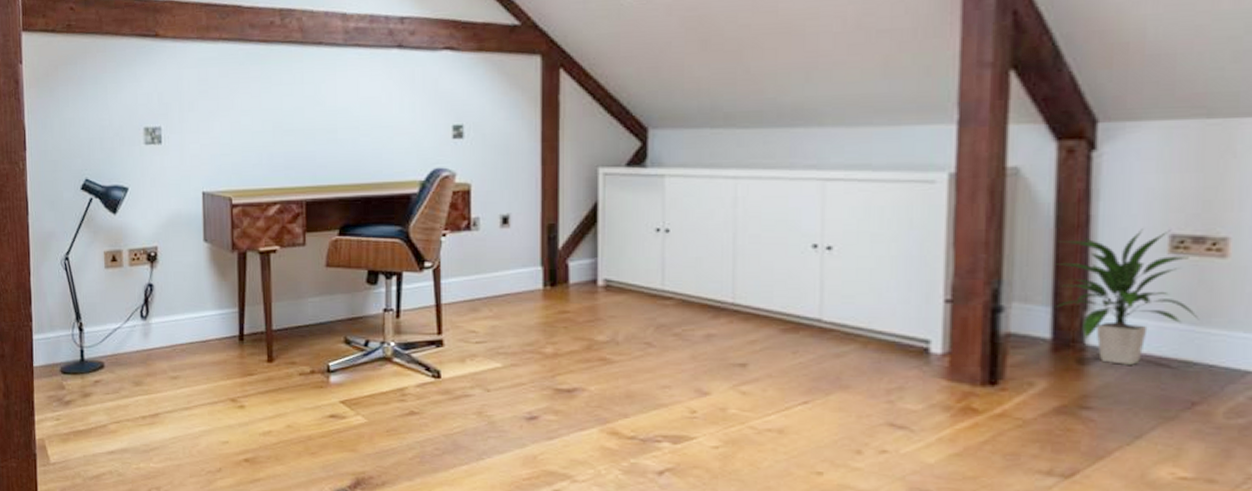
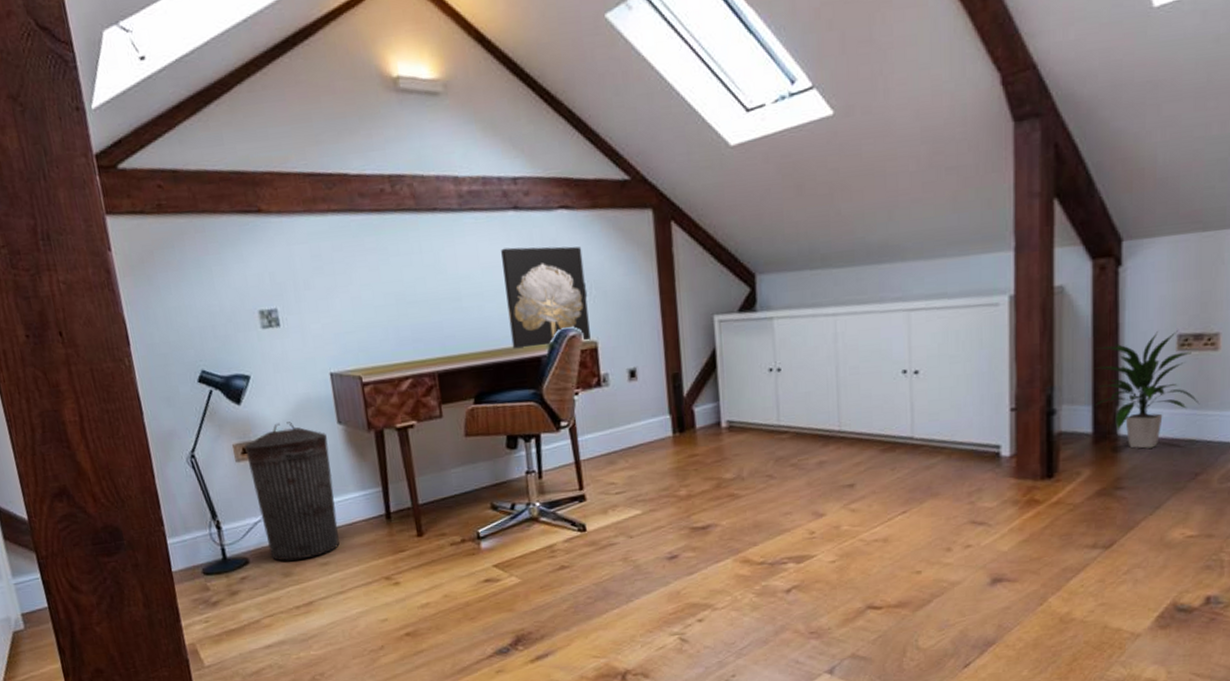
trash can: none [115,235,192,370] -> present [244,422,340,561]
wall art: none [381,84,464,184] -> present [501,246,591,349]

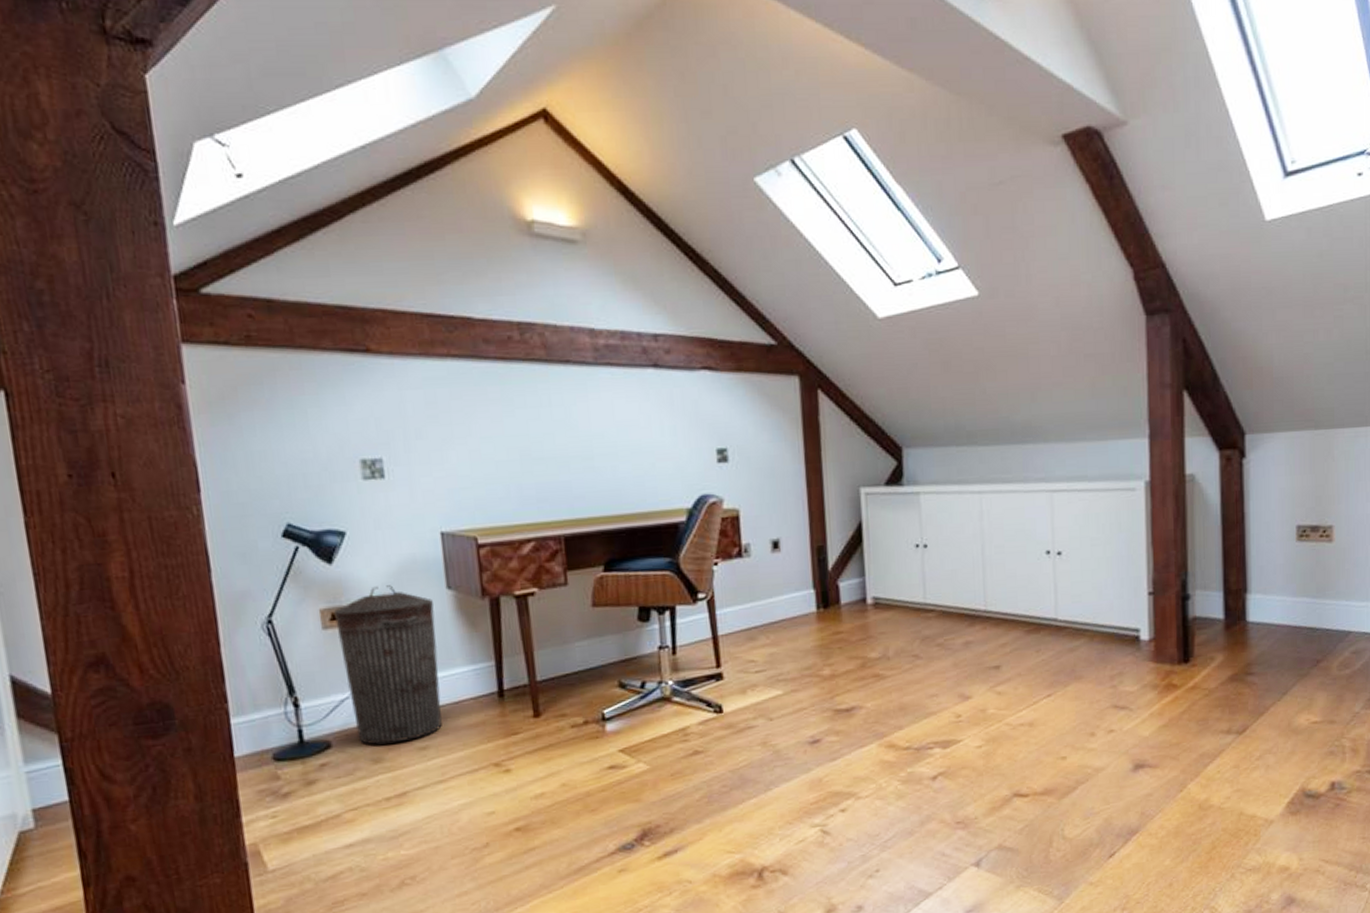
wall art: present [501,246,591,349] -> none [638,406,732,514]
indoor plant: present [1093,330,1200,449] -> none [1223,522,1318,635]

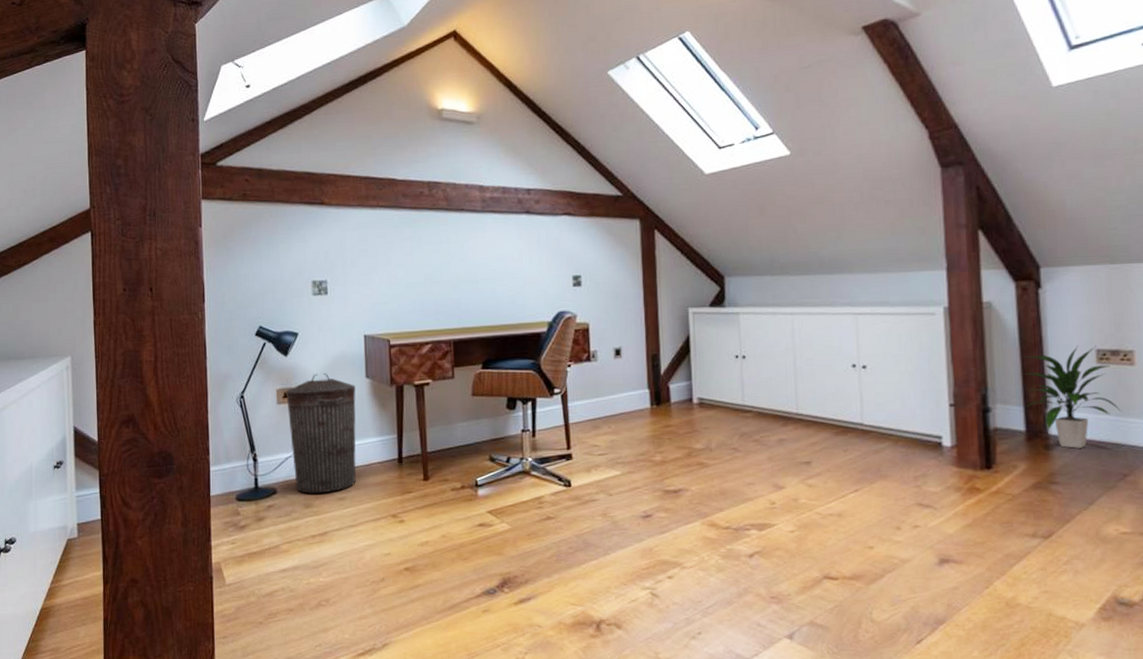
indoor plant: none [1223,522,1318,635] -> present [1022,346,1122,448]

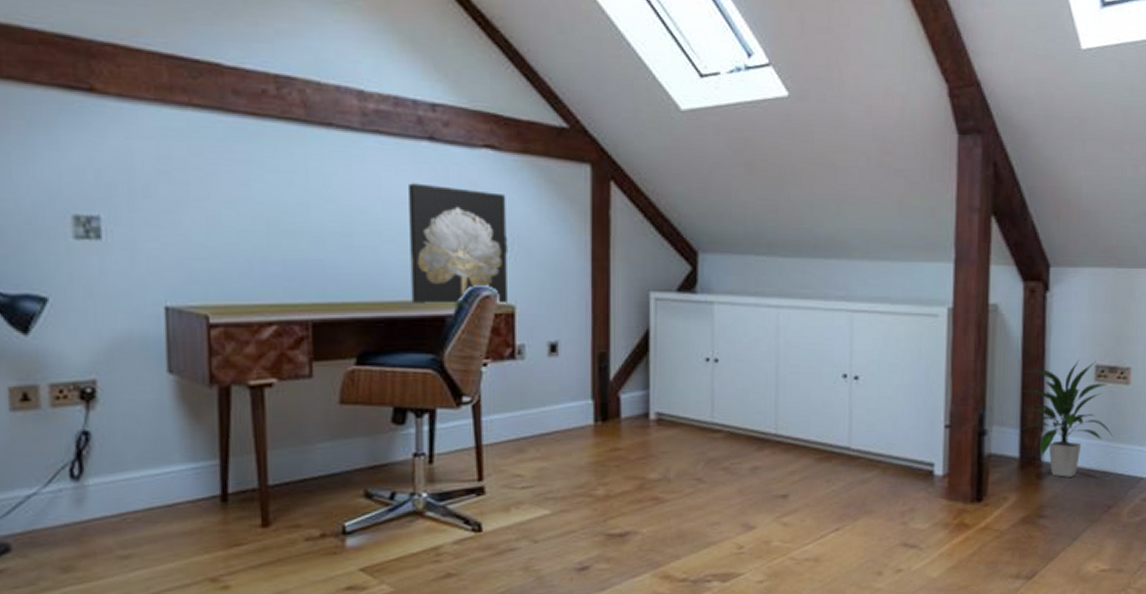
trash can: present [286,373,357,494] -> none [26,364,152,551]
wall art: none [514,243,584,325] -> present [409,183,507,304]

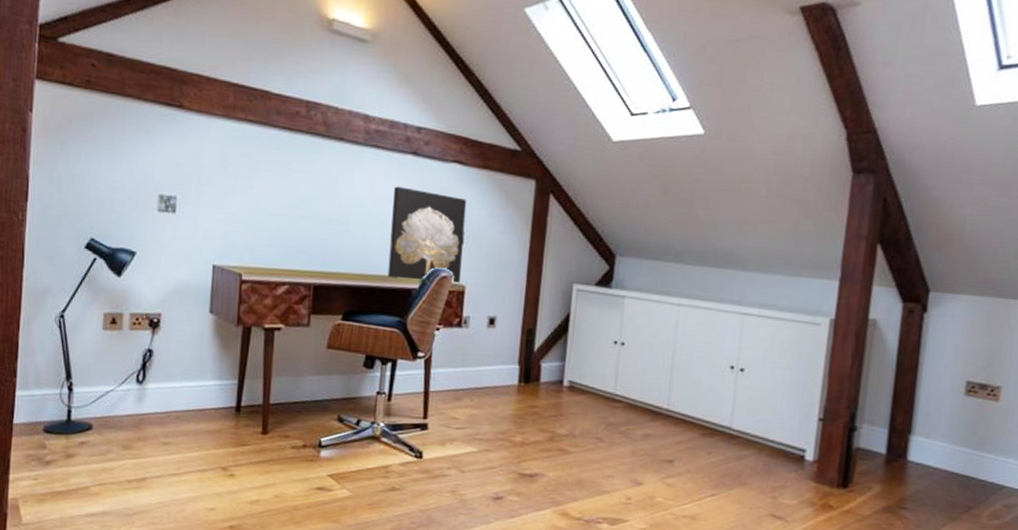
indoor plant: present [1022,360,1113,477] -> none [890,375,979,477]

